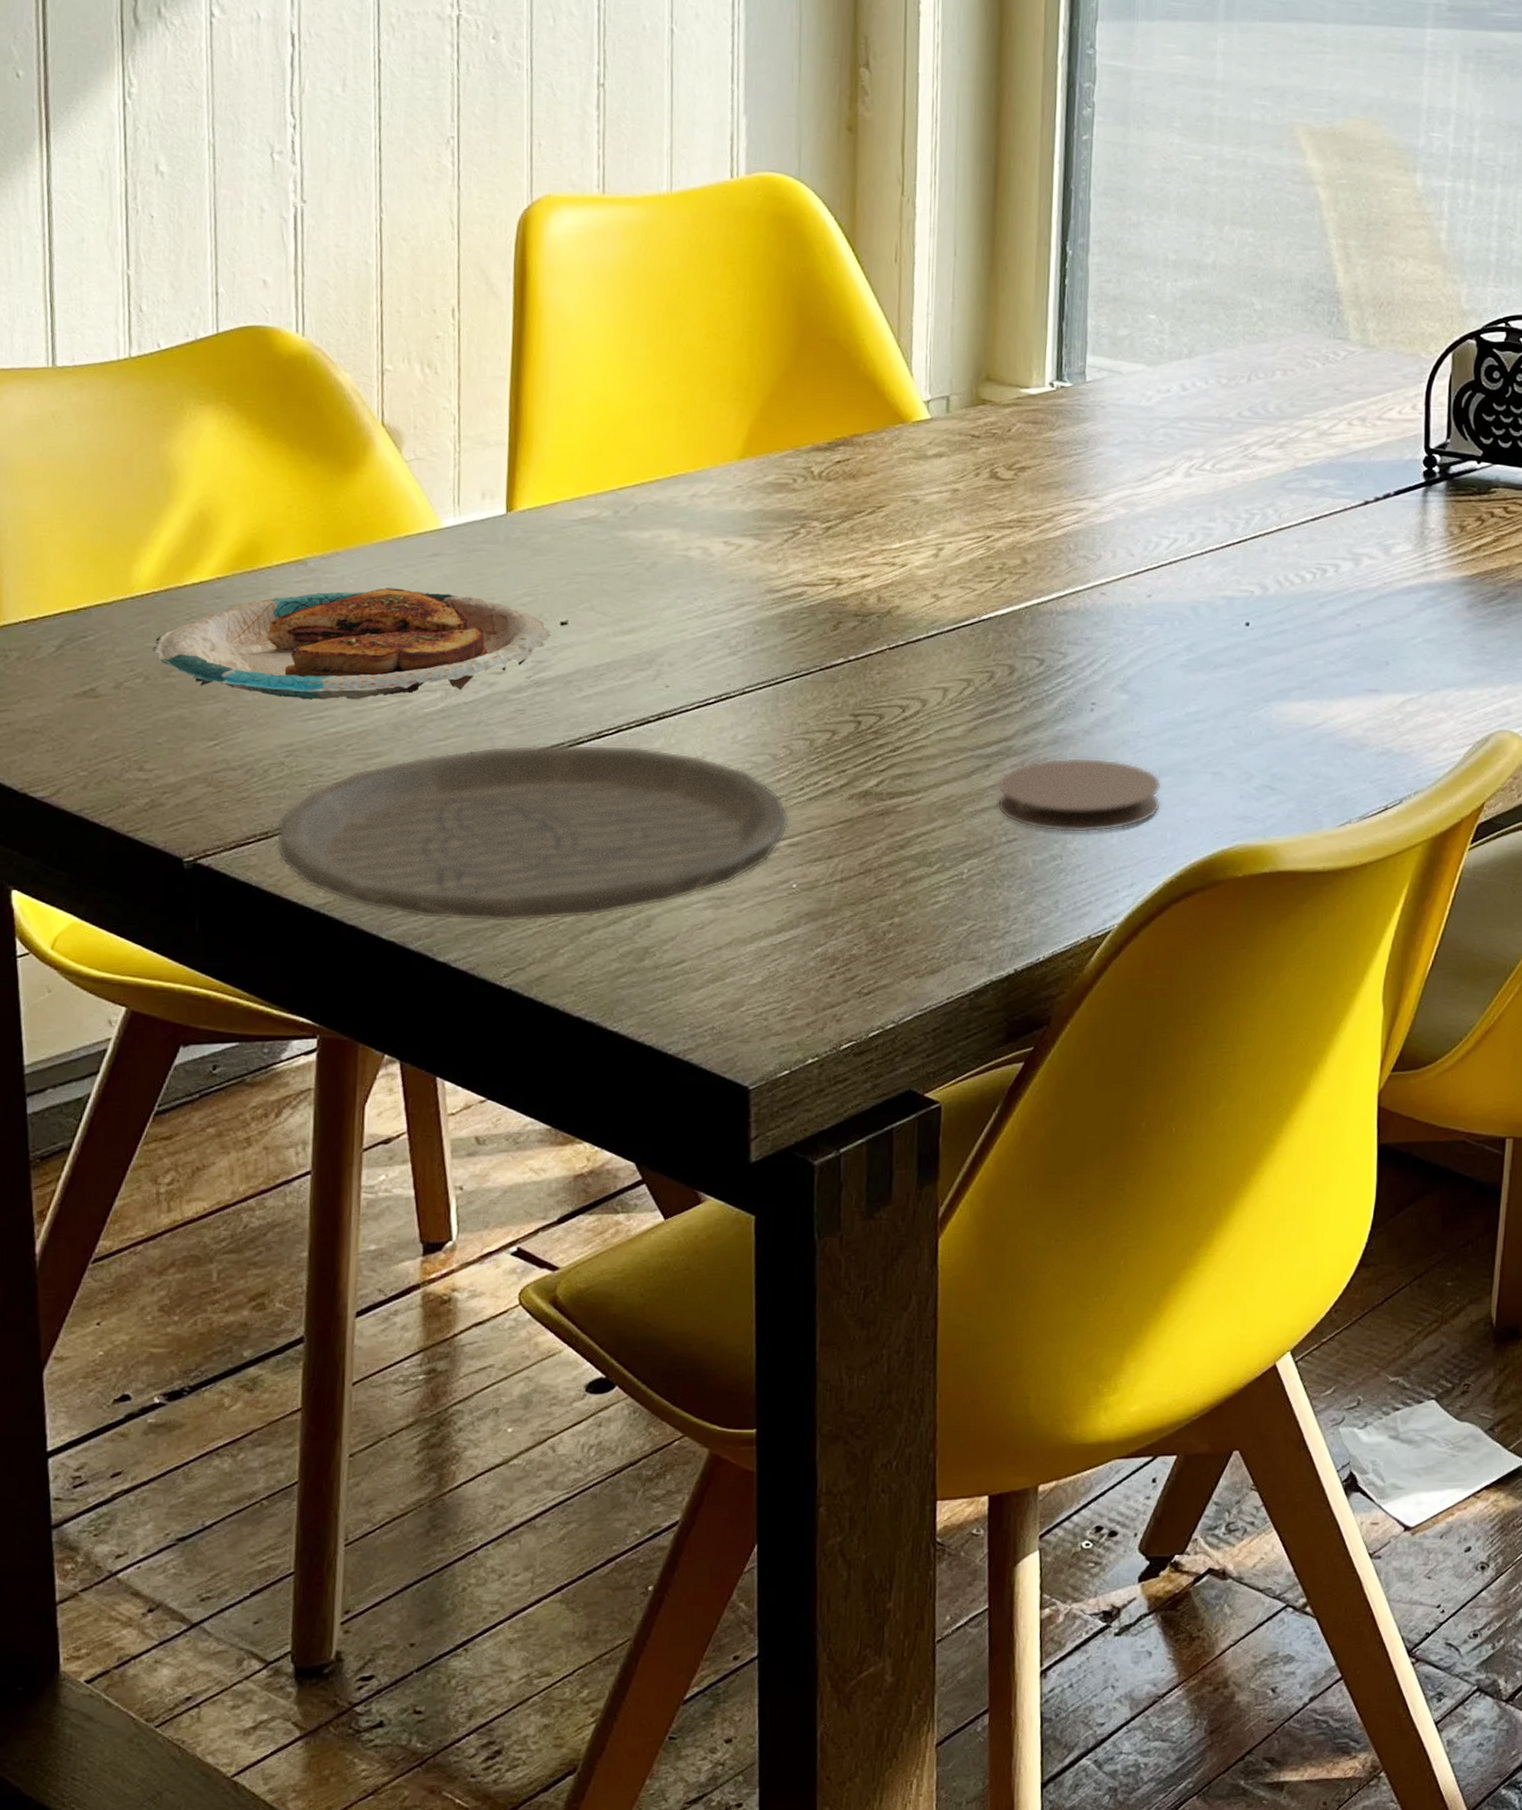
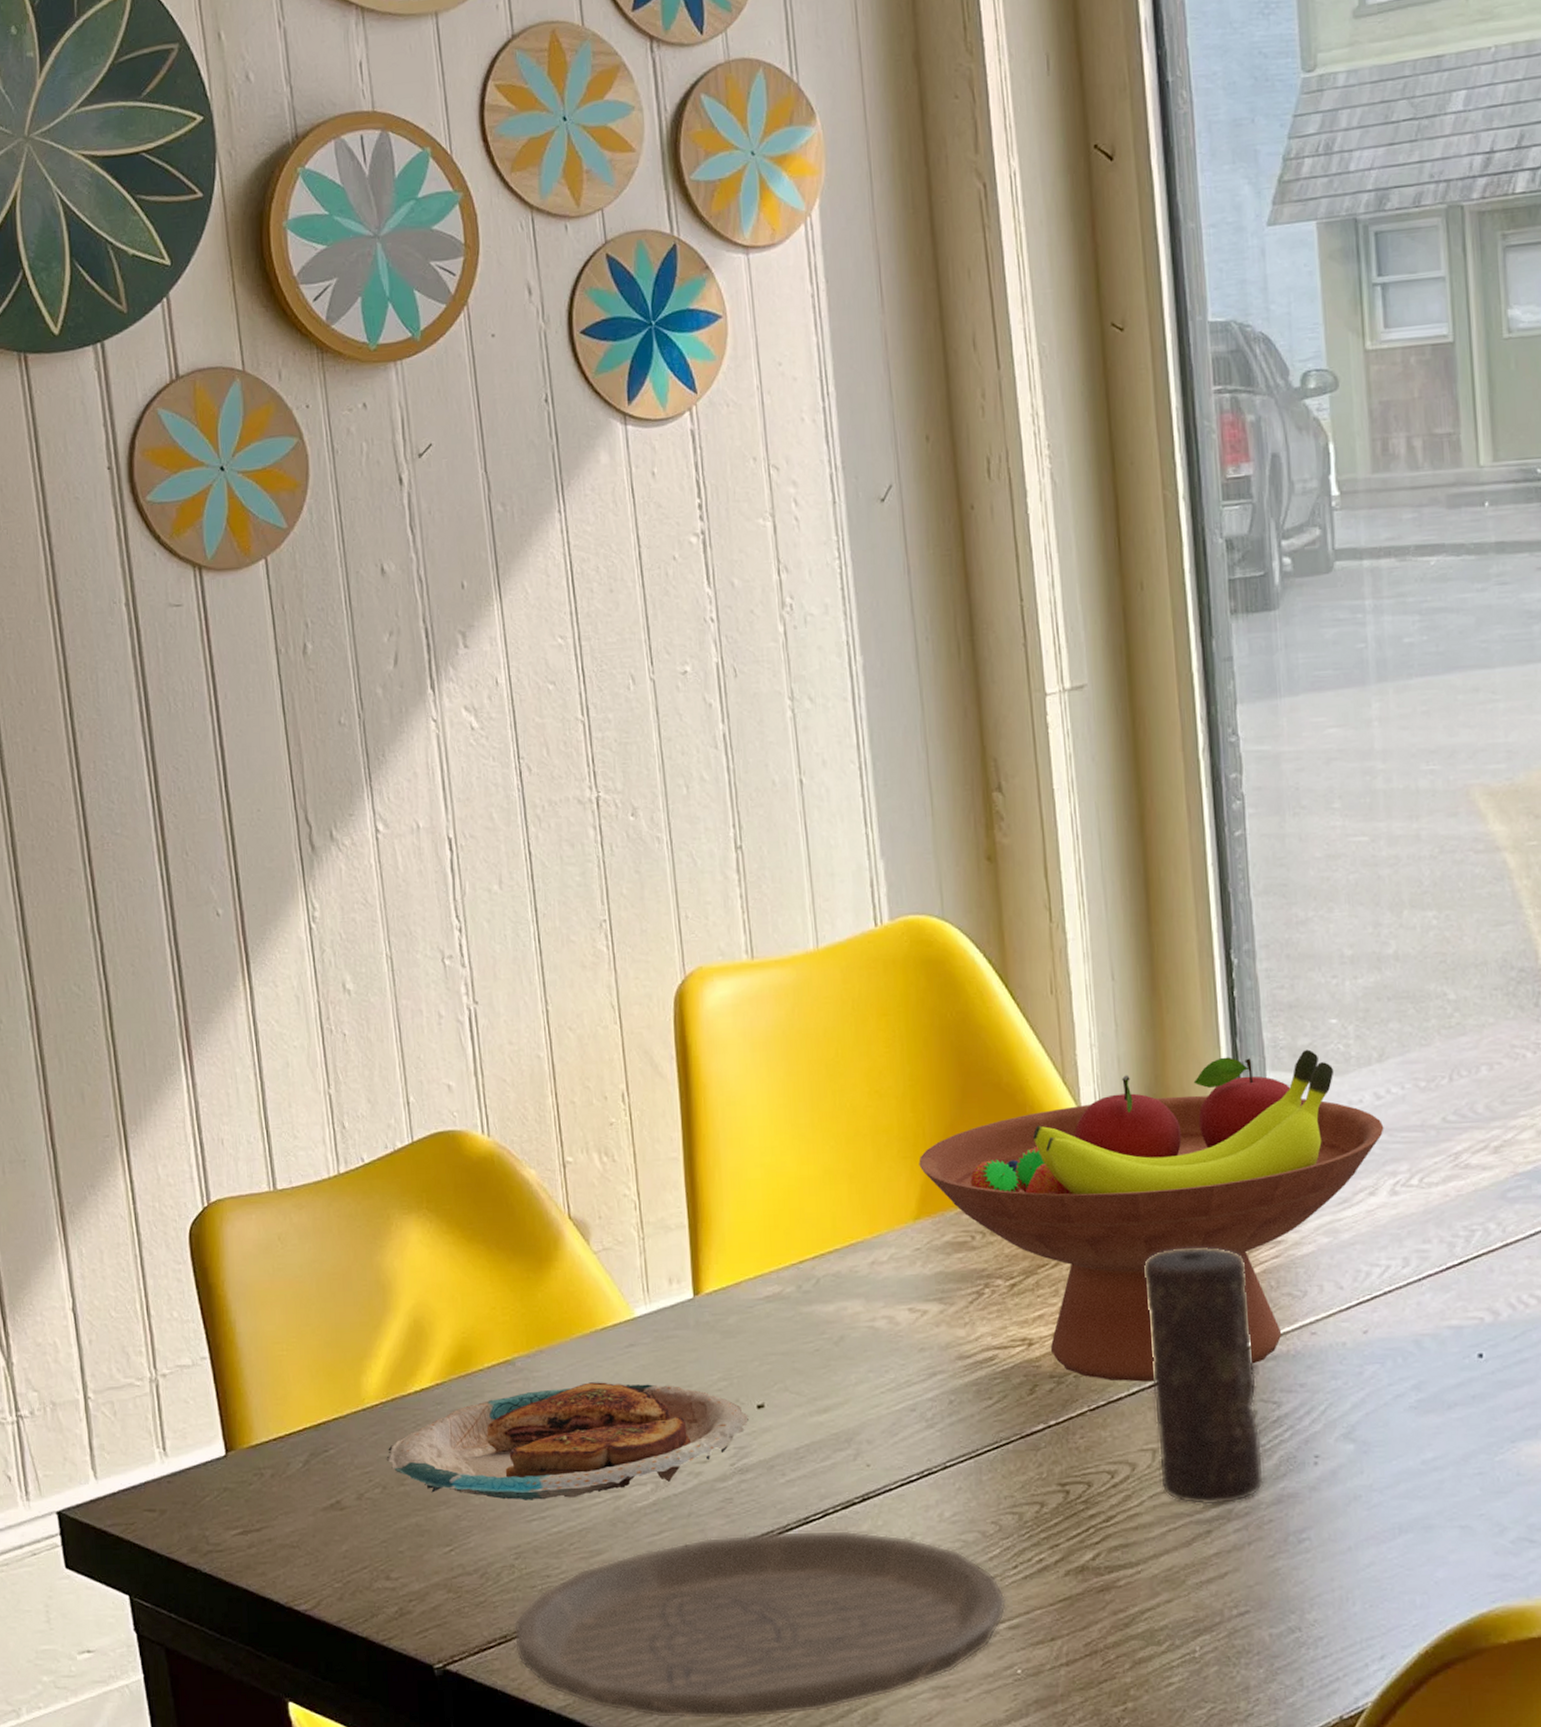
fruit bowl: none [749,338,1186,626] -> present [919,1049,1384,1382]
candle: none [947,507,1048,743] -> present [1144,1247,1265,1506]
coaster: present [997,757,1162,833] -> none [1222,1516,1406,1602]

